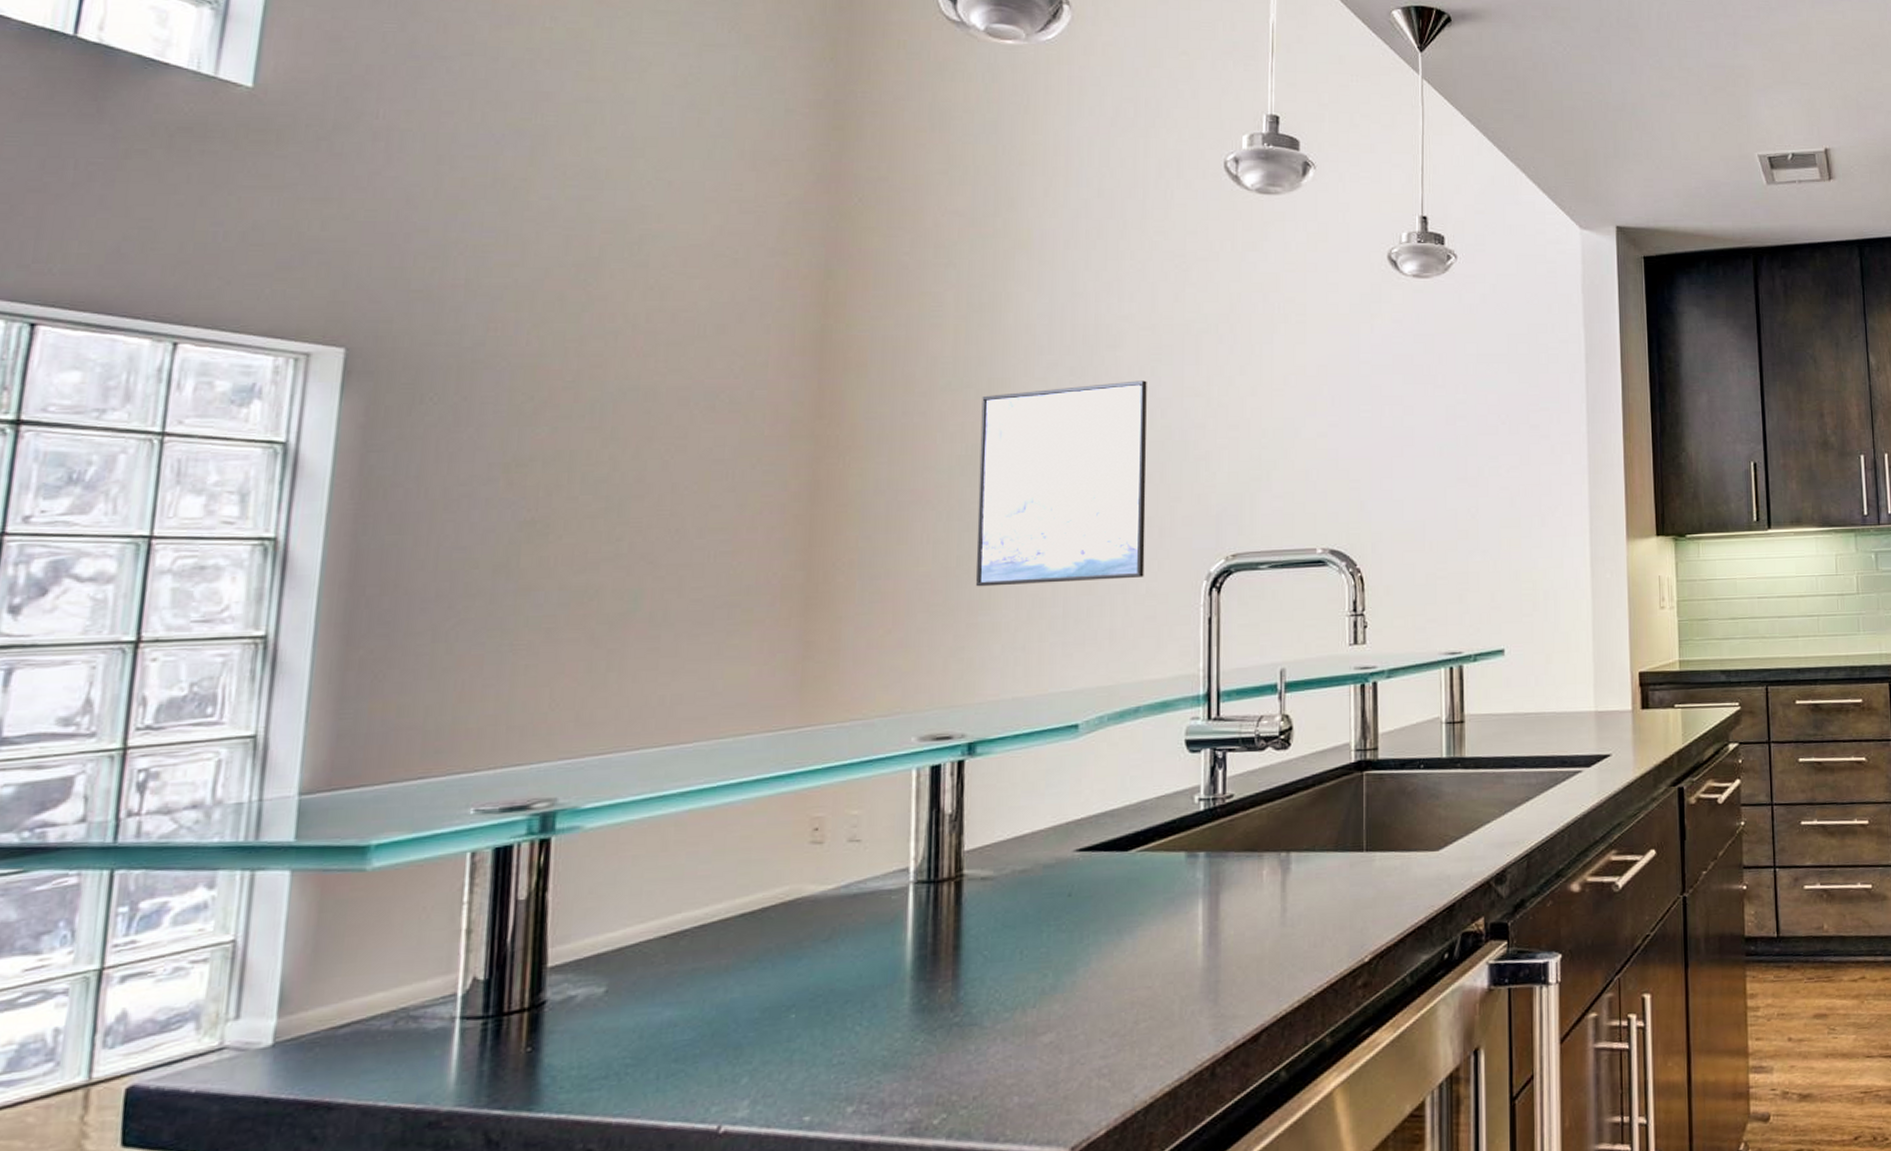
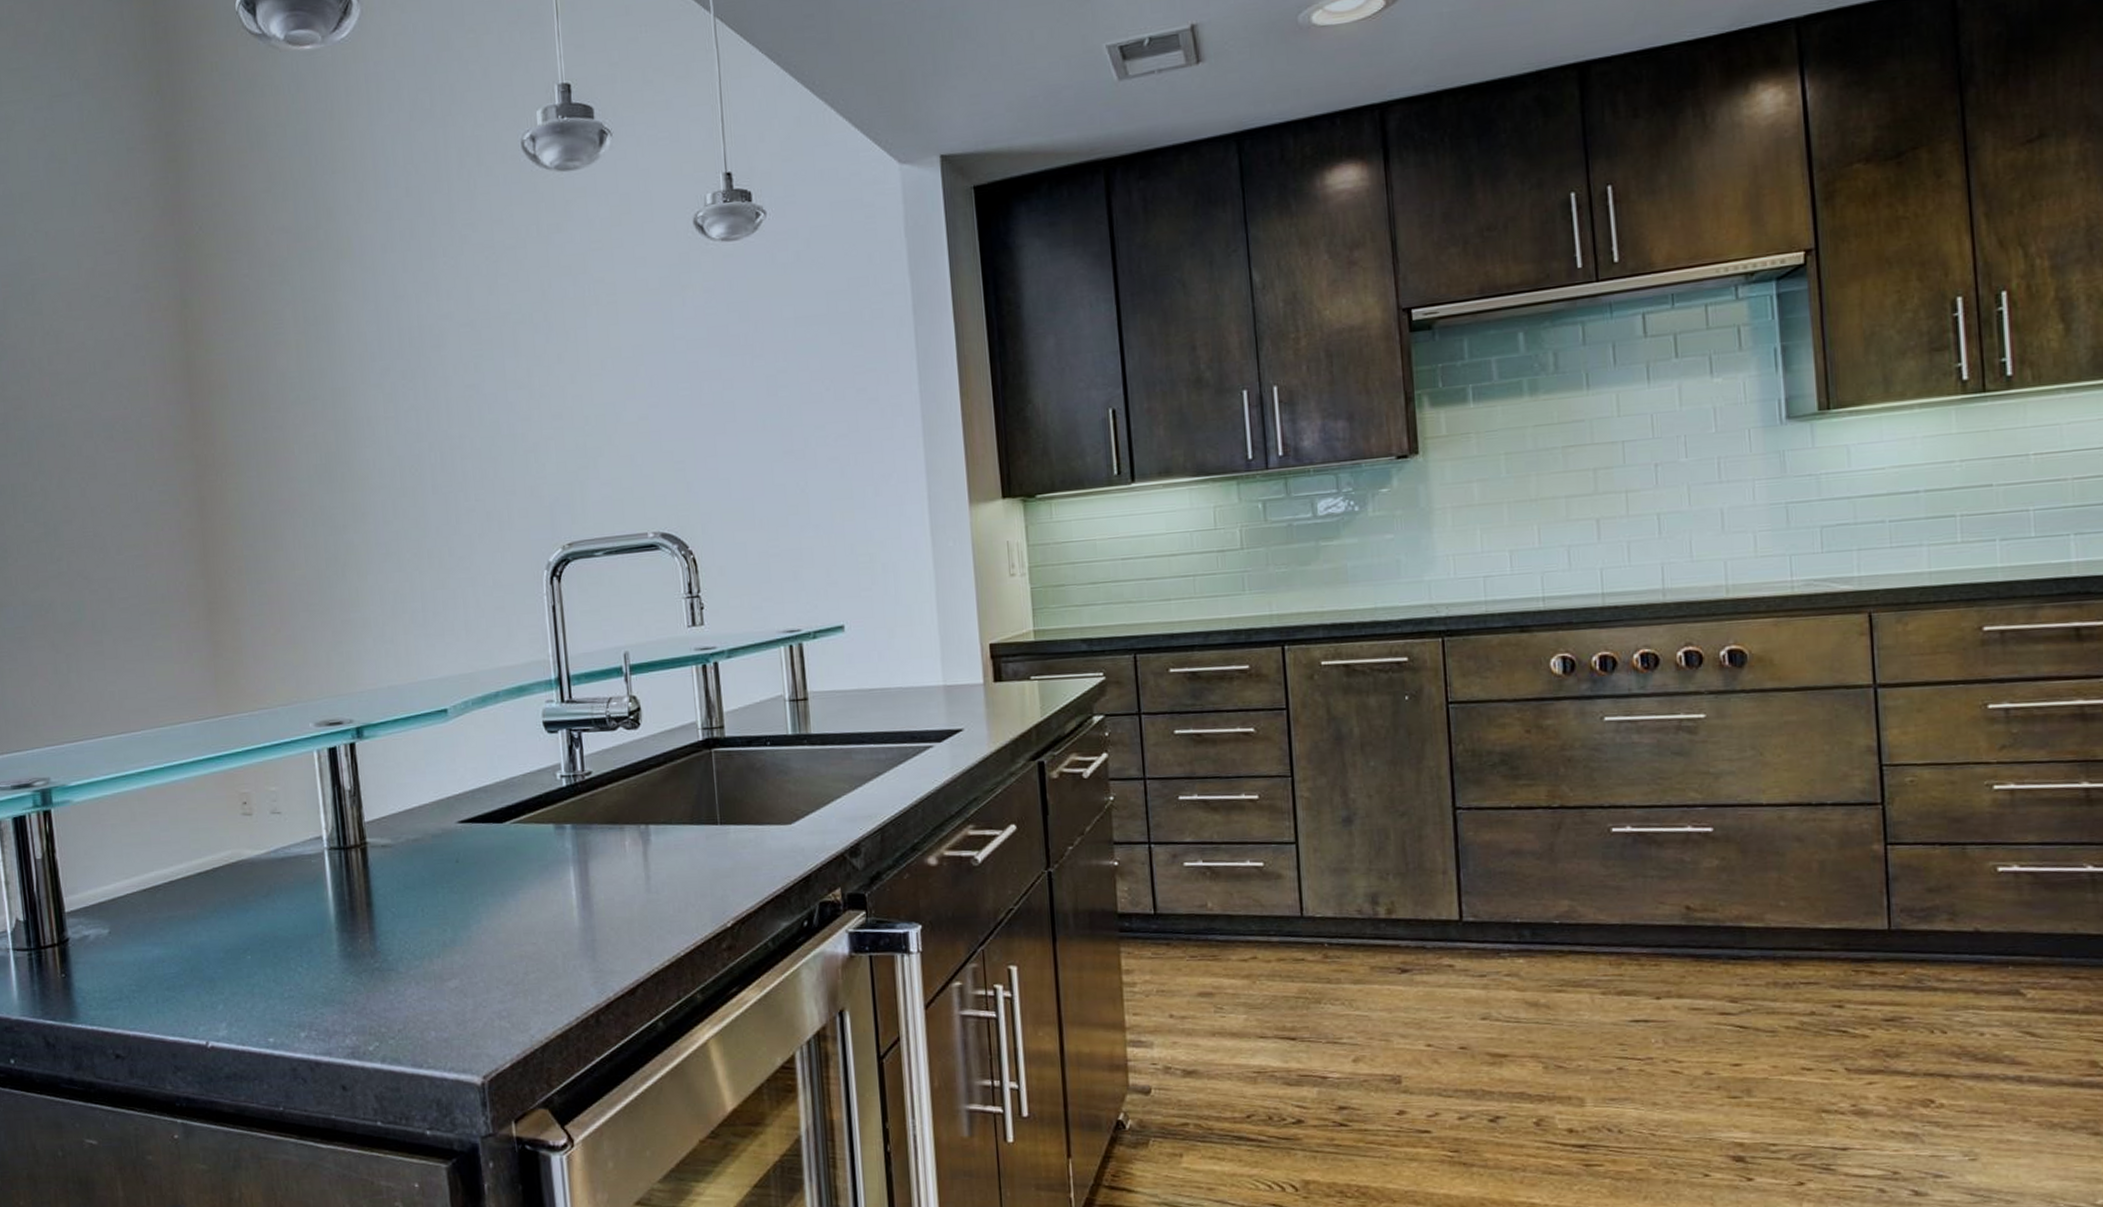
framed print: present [976,380,1147,587] -> none [328,377,490,586]

